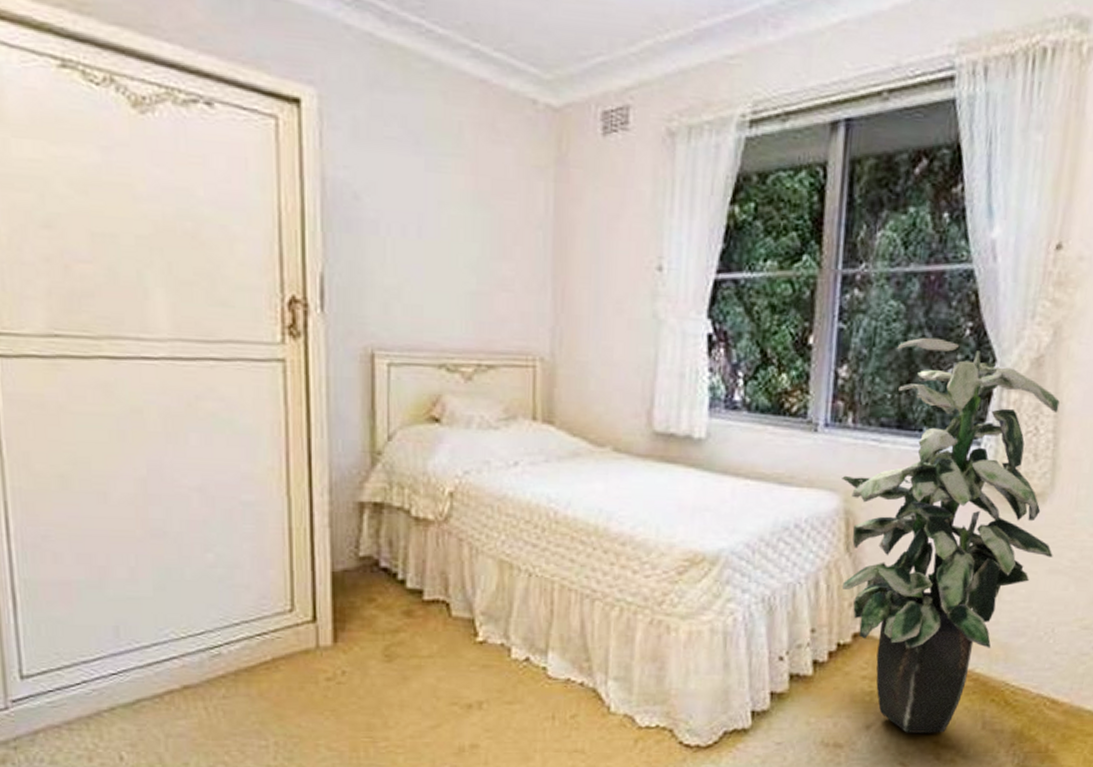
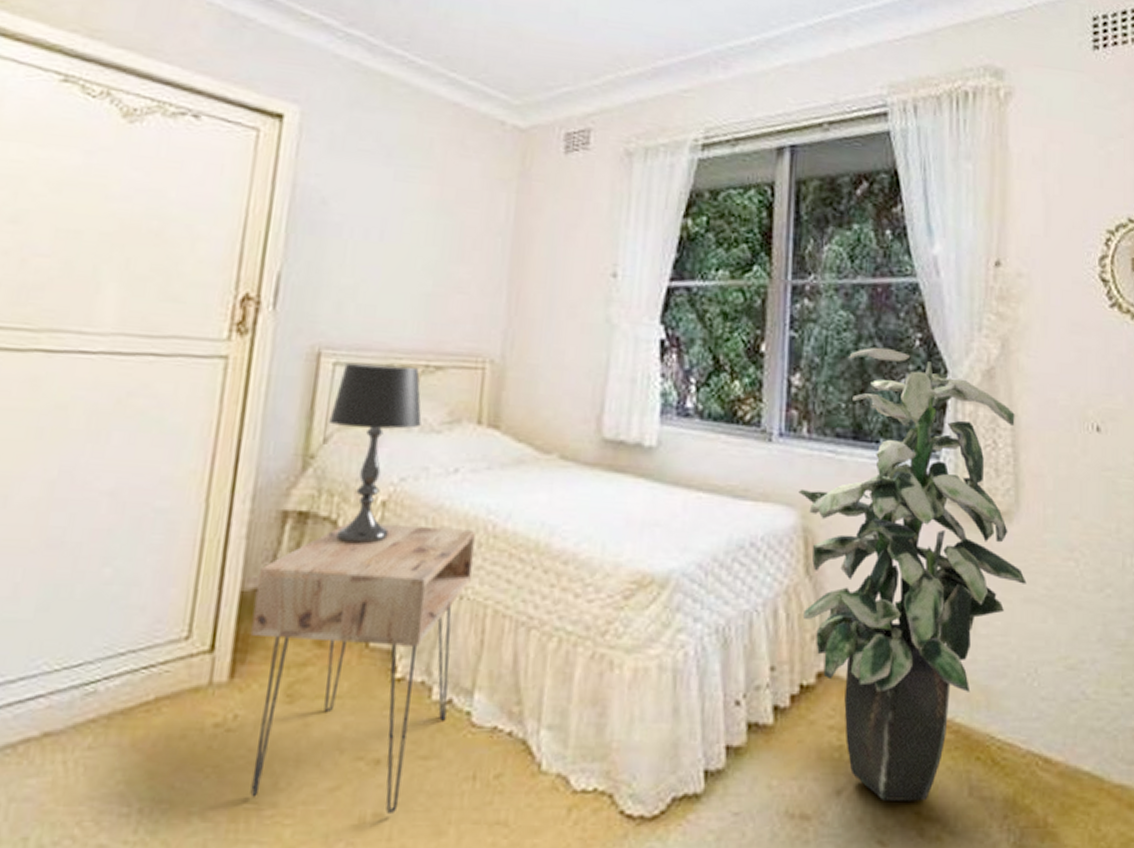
nightstand: none [345,511,538,744] -> present [250,522,476,813]
table lamp: none [391,363,479,531] -> present [329,363,422,545]

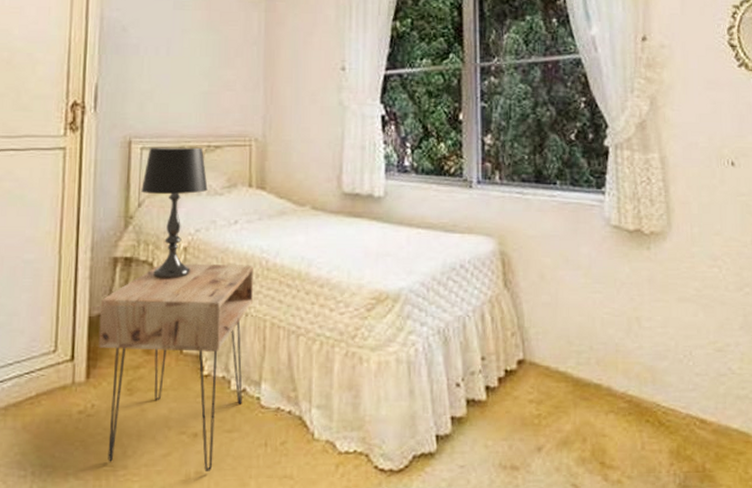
indoor plant: present [798,347,1027,801] -> none [495,110,680,454]

